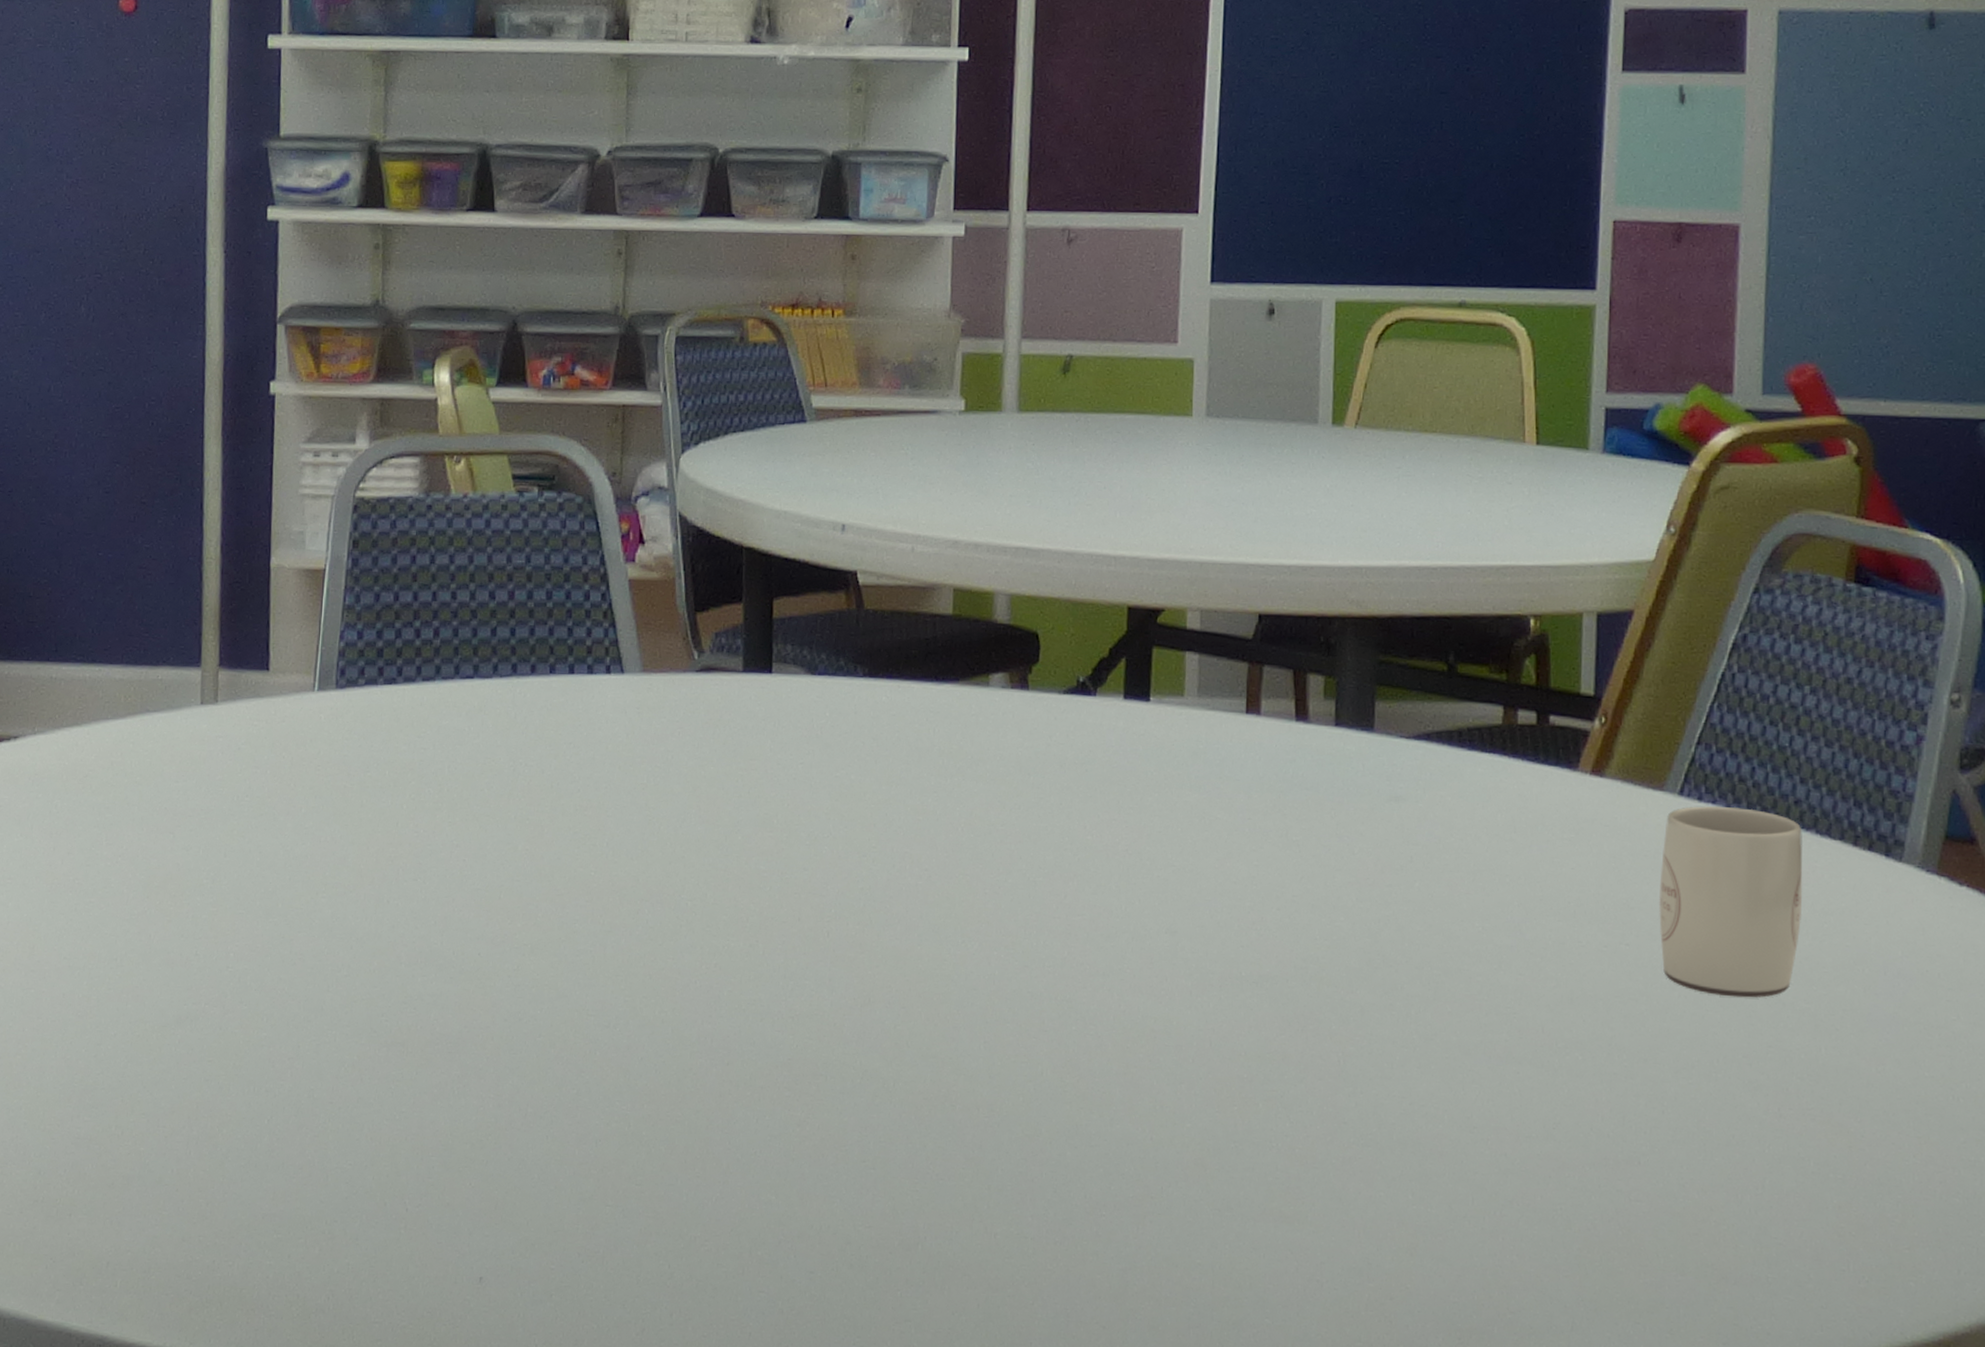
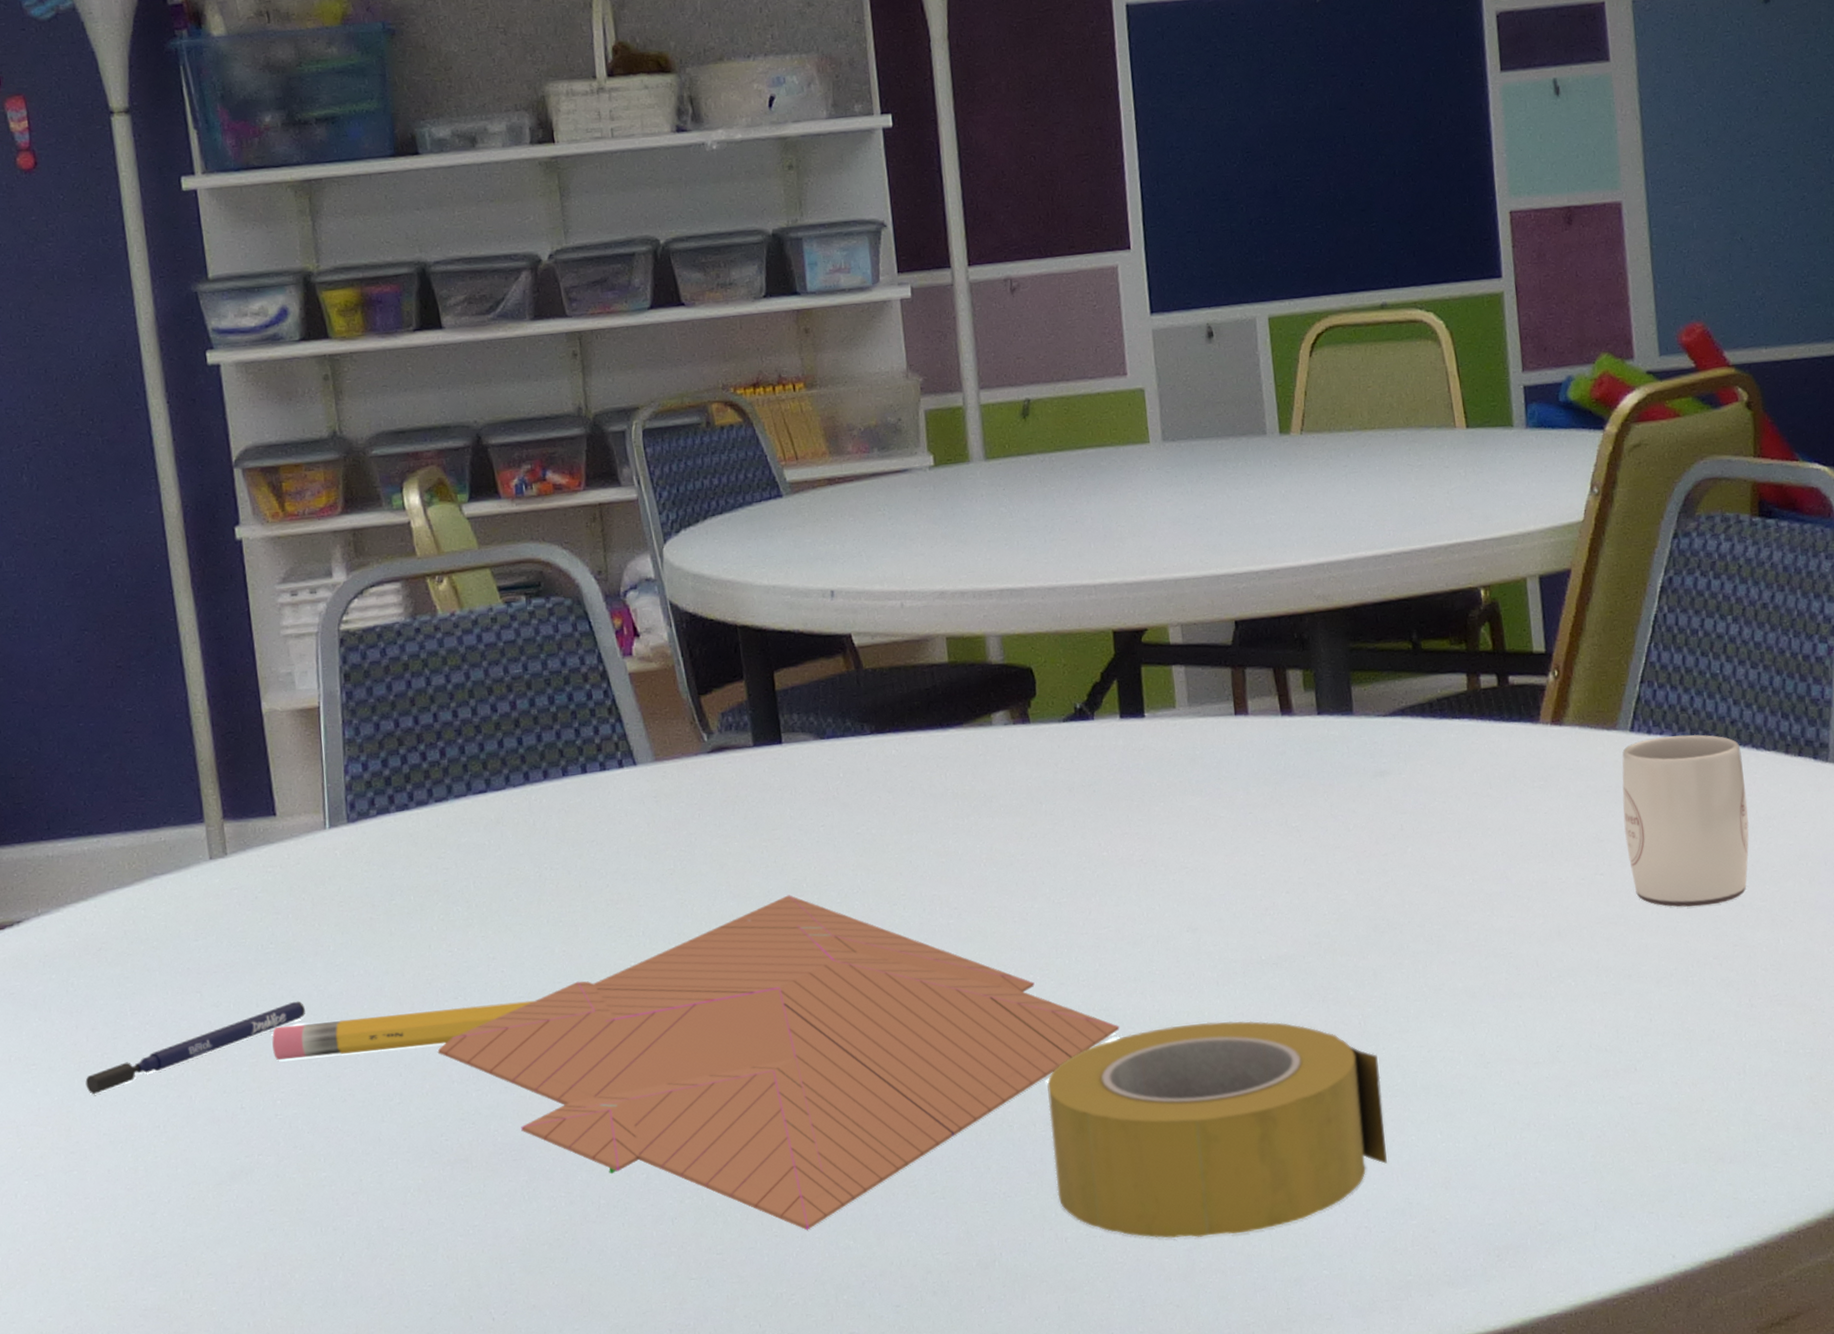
marker: none [54,857,270,917] -> present [85,1001,305,1094]
pencil: none [233,880,491,924] -> present [272,1000,534,1061]
papers: none [391,829,1081,1177] -> present [438,895,1120,1231]
adhesive tape: none [992,1030,1354,1264] -> present [1047,1021,1387,1238]

